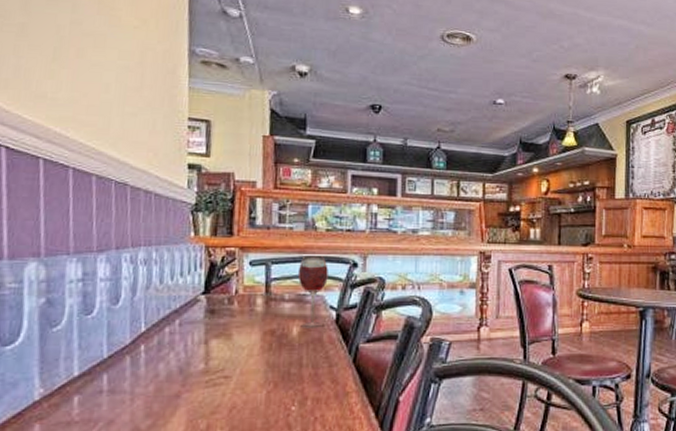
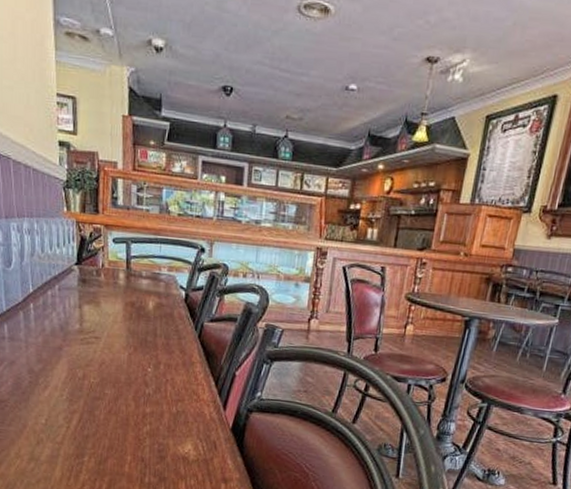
wineglass: present [297,256,328,328] -> none [153,237,180,305]

